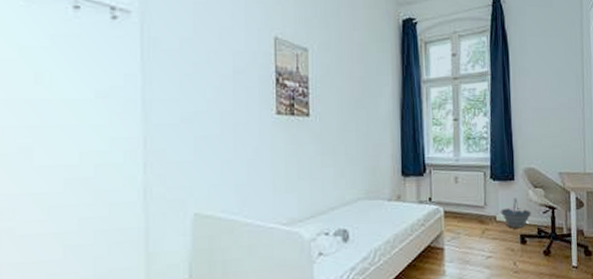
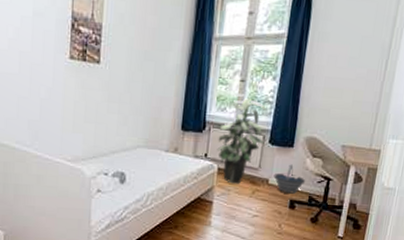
indoor plant: none [437,133,486,226] -> present [216,93,267,184]

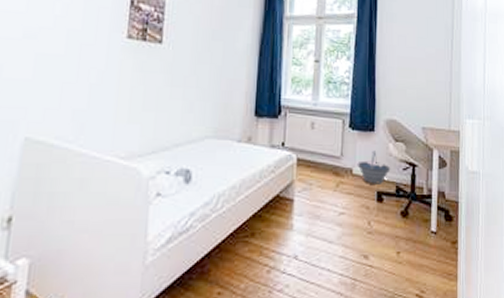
indoor plant: present [216,93,267,184] -> none [293,74,345,176]

